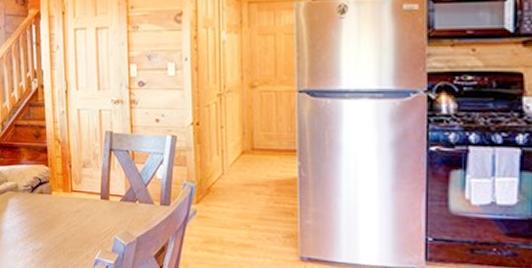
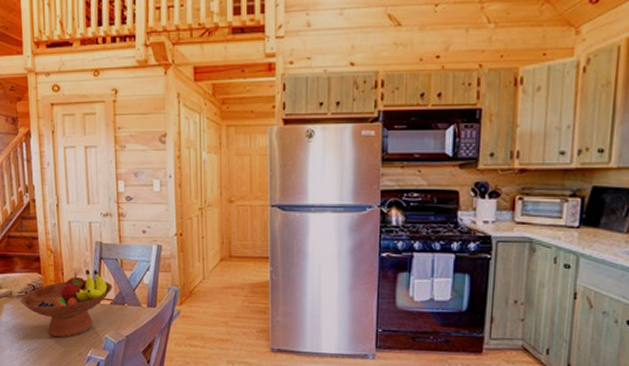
fruit bowl: none [26,162,123,238] -> present [20,269,113,338]

